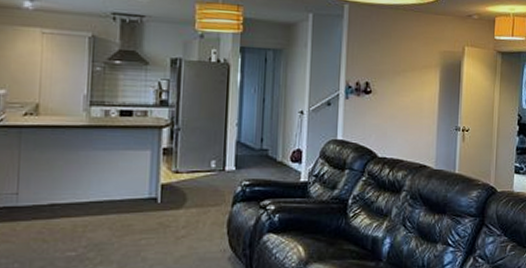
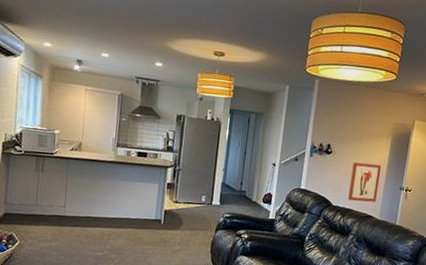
wall art: none [396,102,432,150] -> present [348,162,382,203]

